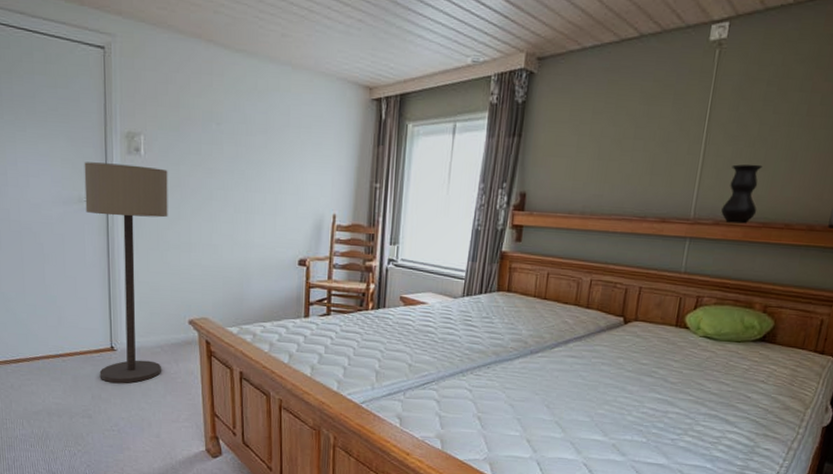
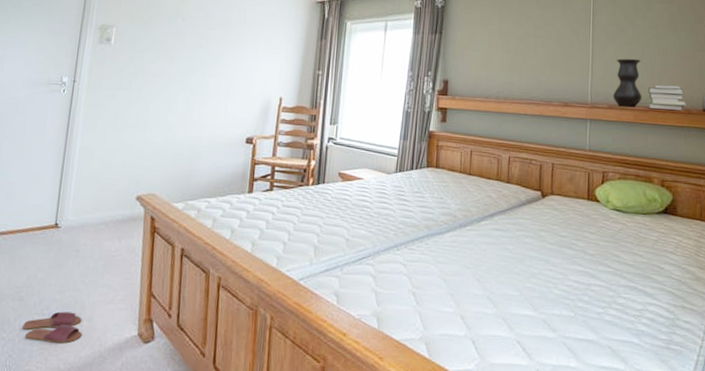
floor lamp: present [84,162,168,384] -> none [38,49,134,263]
slippers: none [95,428,152,456] -> present [22,311,82,343]
books: none [762,196,811,228] -> present [648,84,687,111]

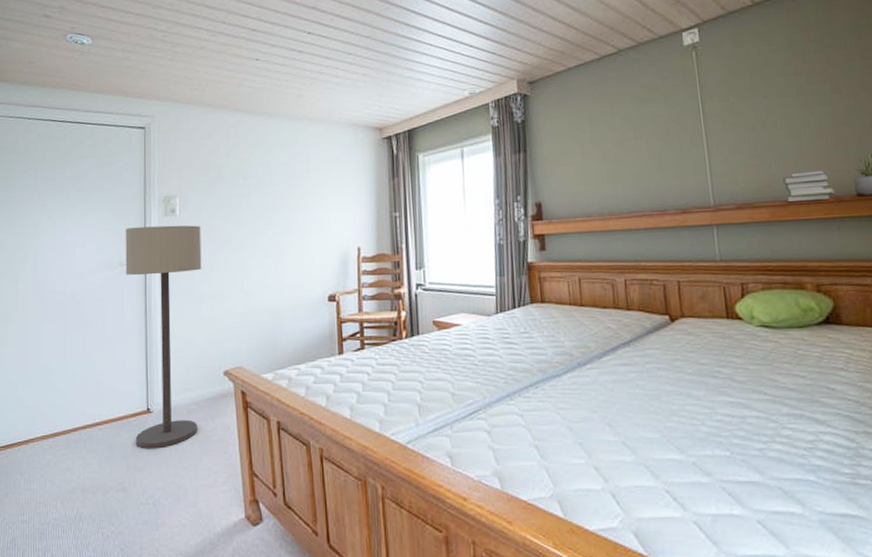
slippers: present [22,311,82,343] -> none [130,499,189,533]
floor lamp: none [38,49,134,263] -> present [125,225,202,449]
vase: present [613,58,642,108] -> none [738,146,778,205]

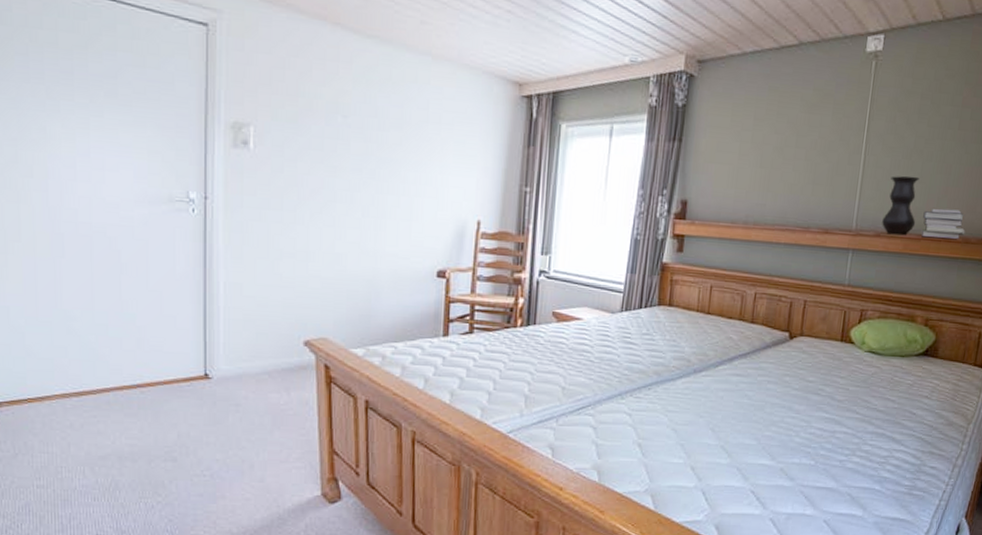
floor lamp: present [125,225,202,449] -> none [177,155,282,419]
vase: none [738,146,778,205] -> present [882,175,920,236]

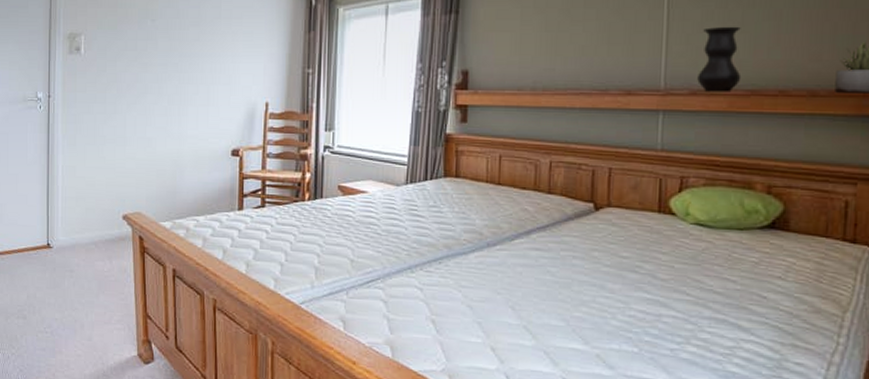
books: present [921,208,966,240] -> none [749,59,811,94]

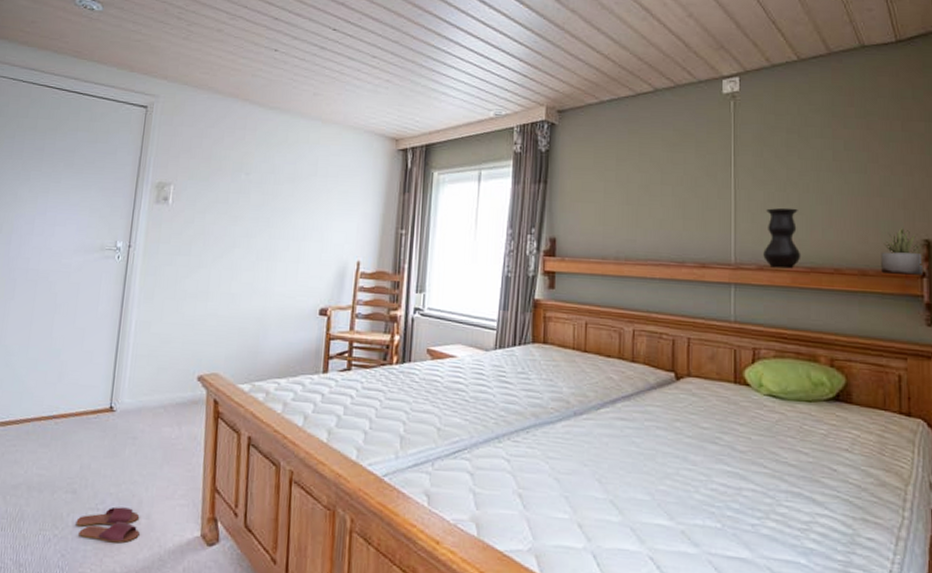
slippers: none [29,330,84,361] -> present [76,506,140,543]

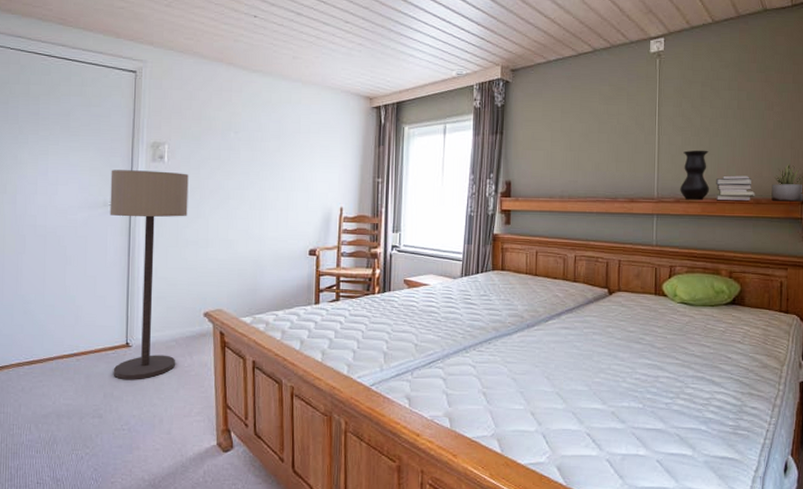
slippers: present [76,506,140,543] -> none [105,426,163,456]
floor lamp: none [92,211,193,451] -> present [110,170,189,380]
books: none [809,239,860,273] -> present [715,175,756,202]

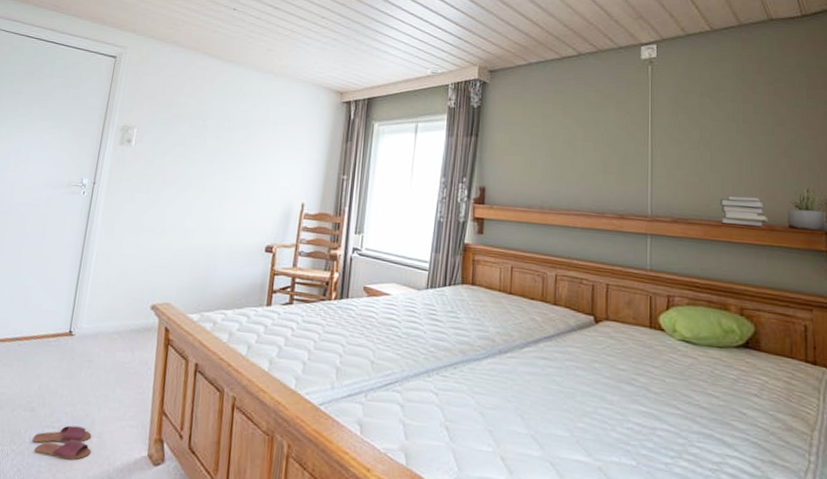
slippers: none [105,426,163,456] -> present [32,425,91,460]
floor lamp: present [110,170,189,380] -> none [51,150,153,373]
vase: present [680,150,710,200] -> none [678,165,713,222]

